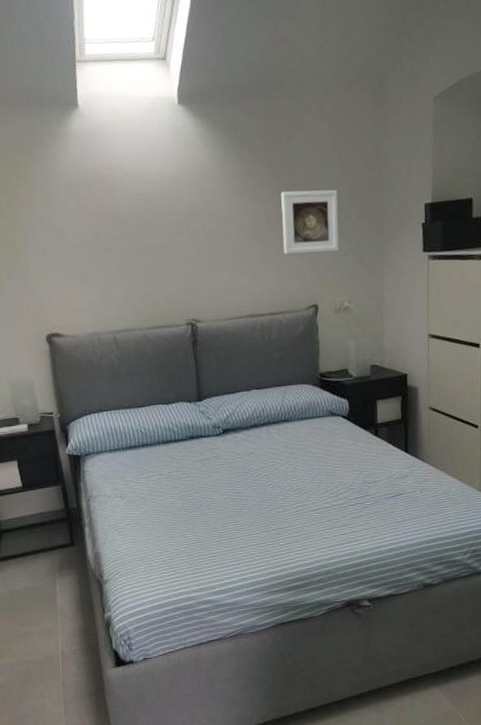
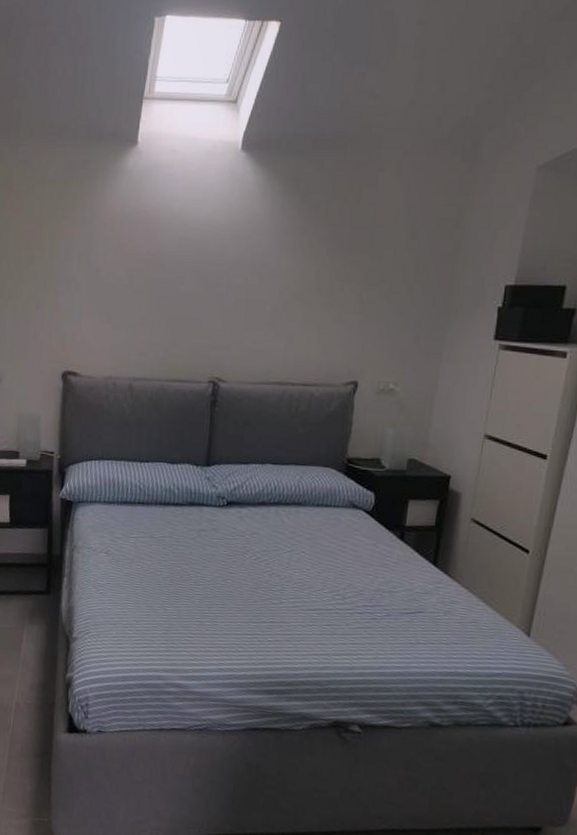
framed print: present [281,190,339,255] -> none [329,254,403,326]

